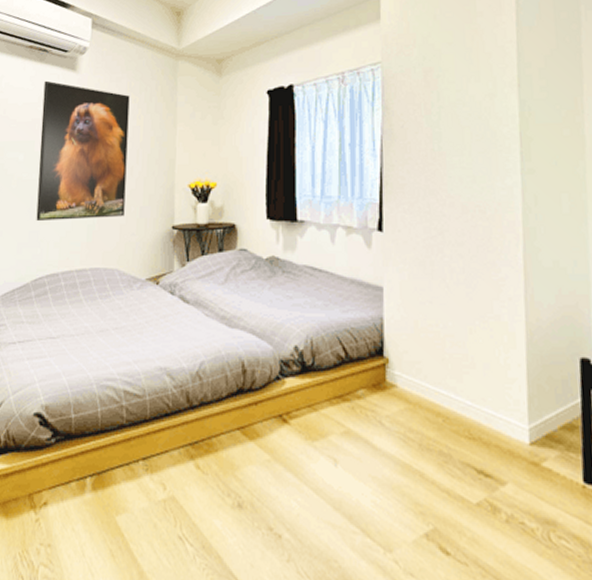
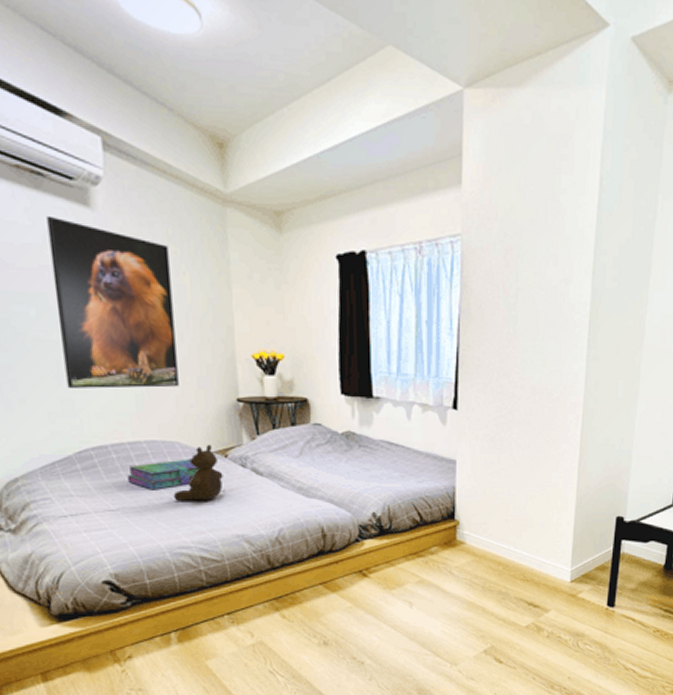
stack of books: none [70,286,132,318] -> present [127,459,199,490]
teddy bear: none [107,271,153,330] -> present [173,444,223,501]

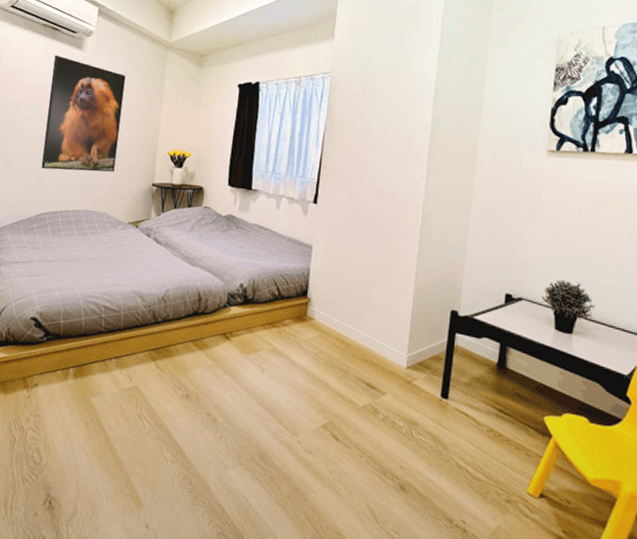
stack of books: present [127,459,199,490] -> none [65,226,116,249]
teddy bear: present [173,444,223,501] -> none [94,216,133,261]

